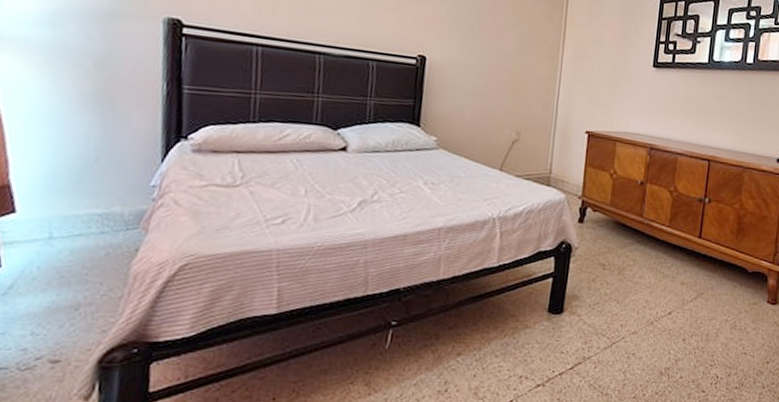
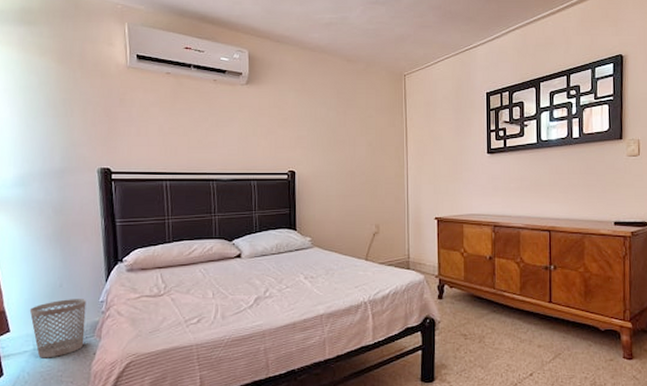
wastebasket: none [47,178,132,251] -> present [29,299,86,358]

